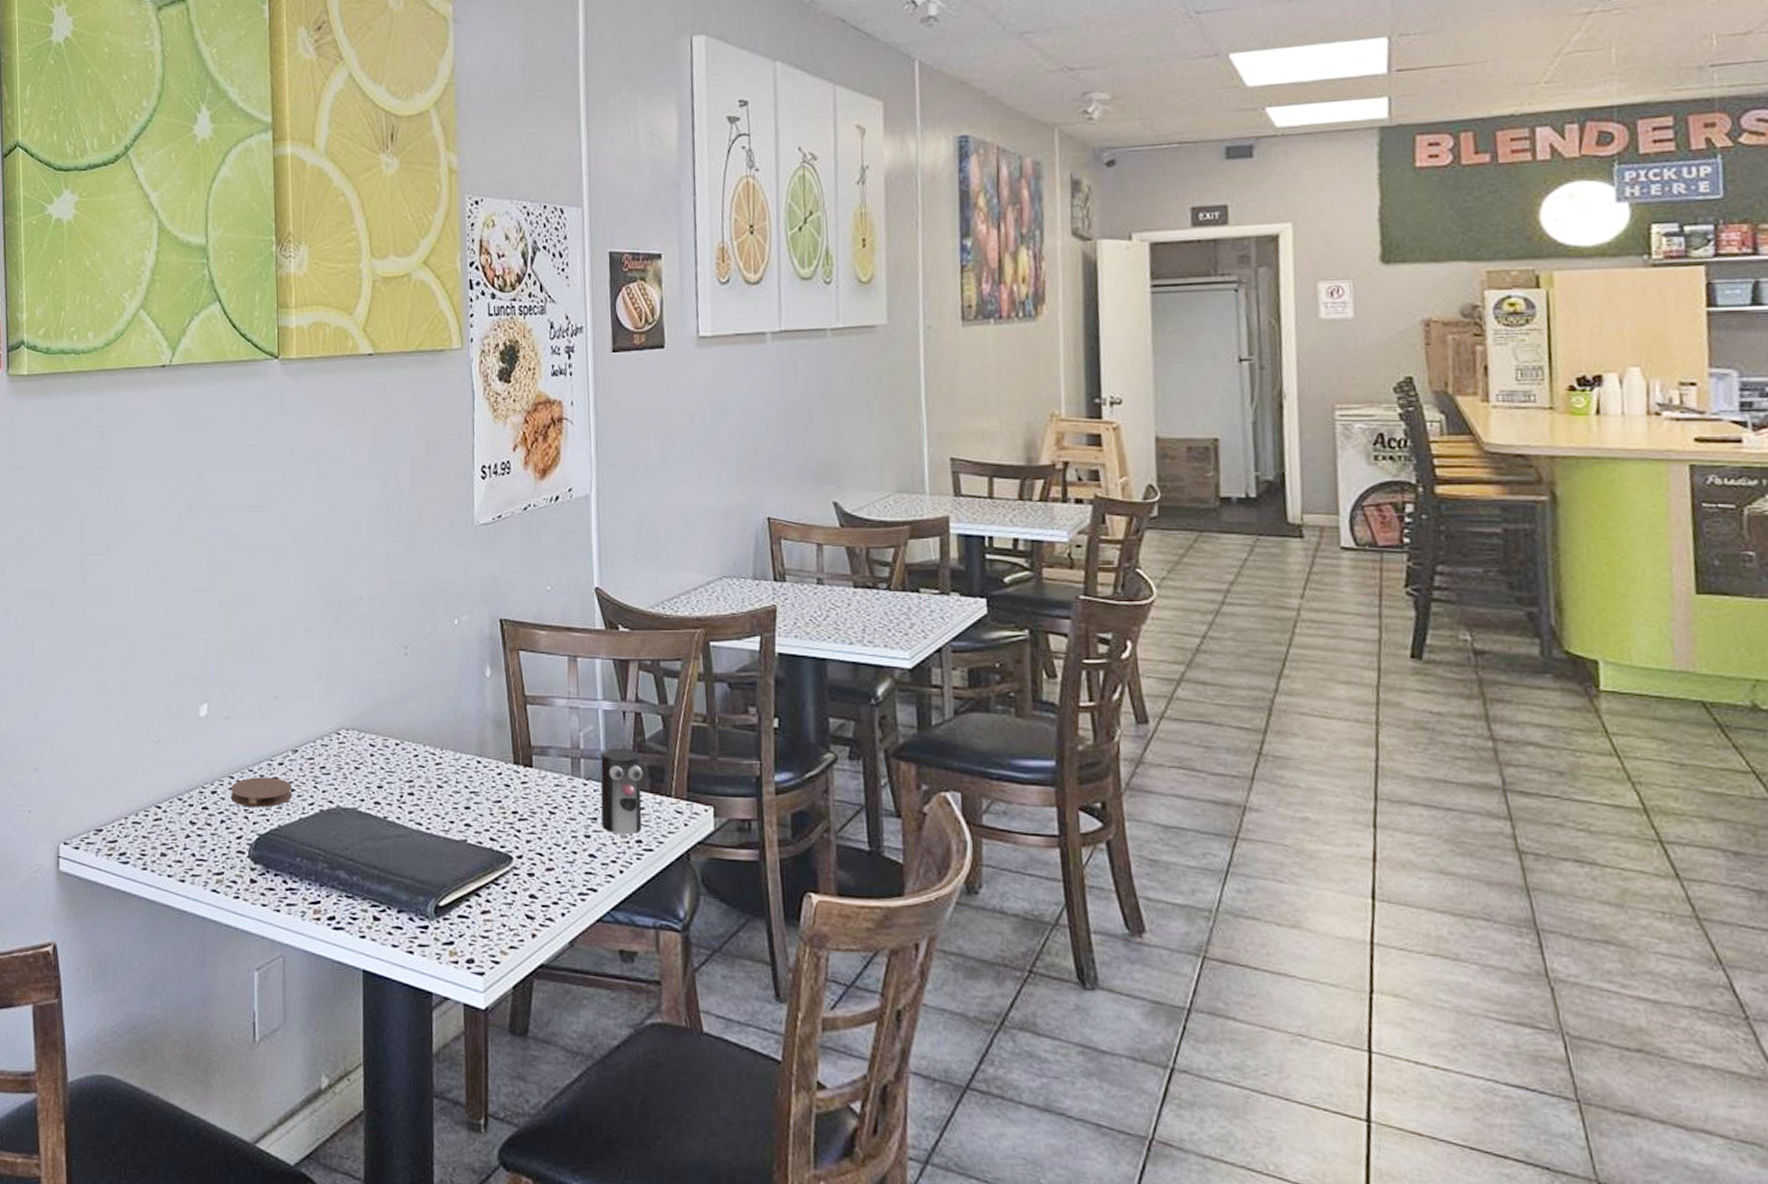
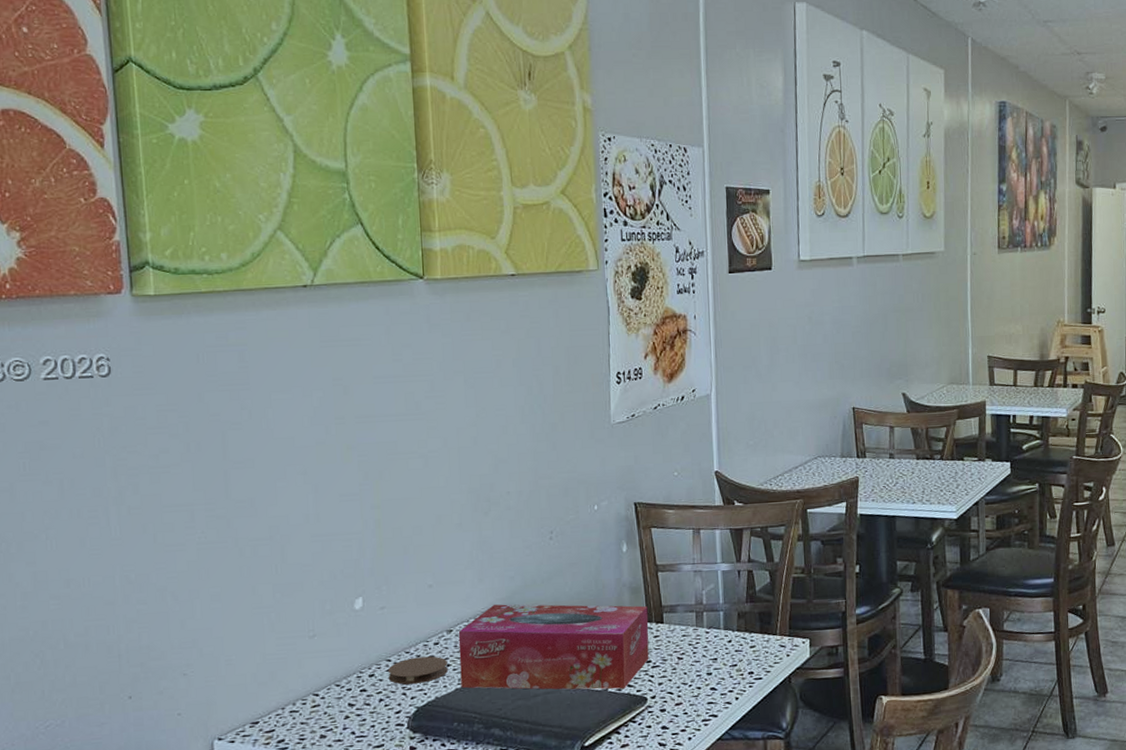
tissue box: none [304,726,515,841] -> present [458,604,649,690]
cup: present [600,748,643,835] -> none [719,600,754,669]

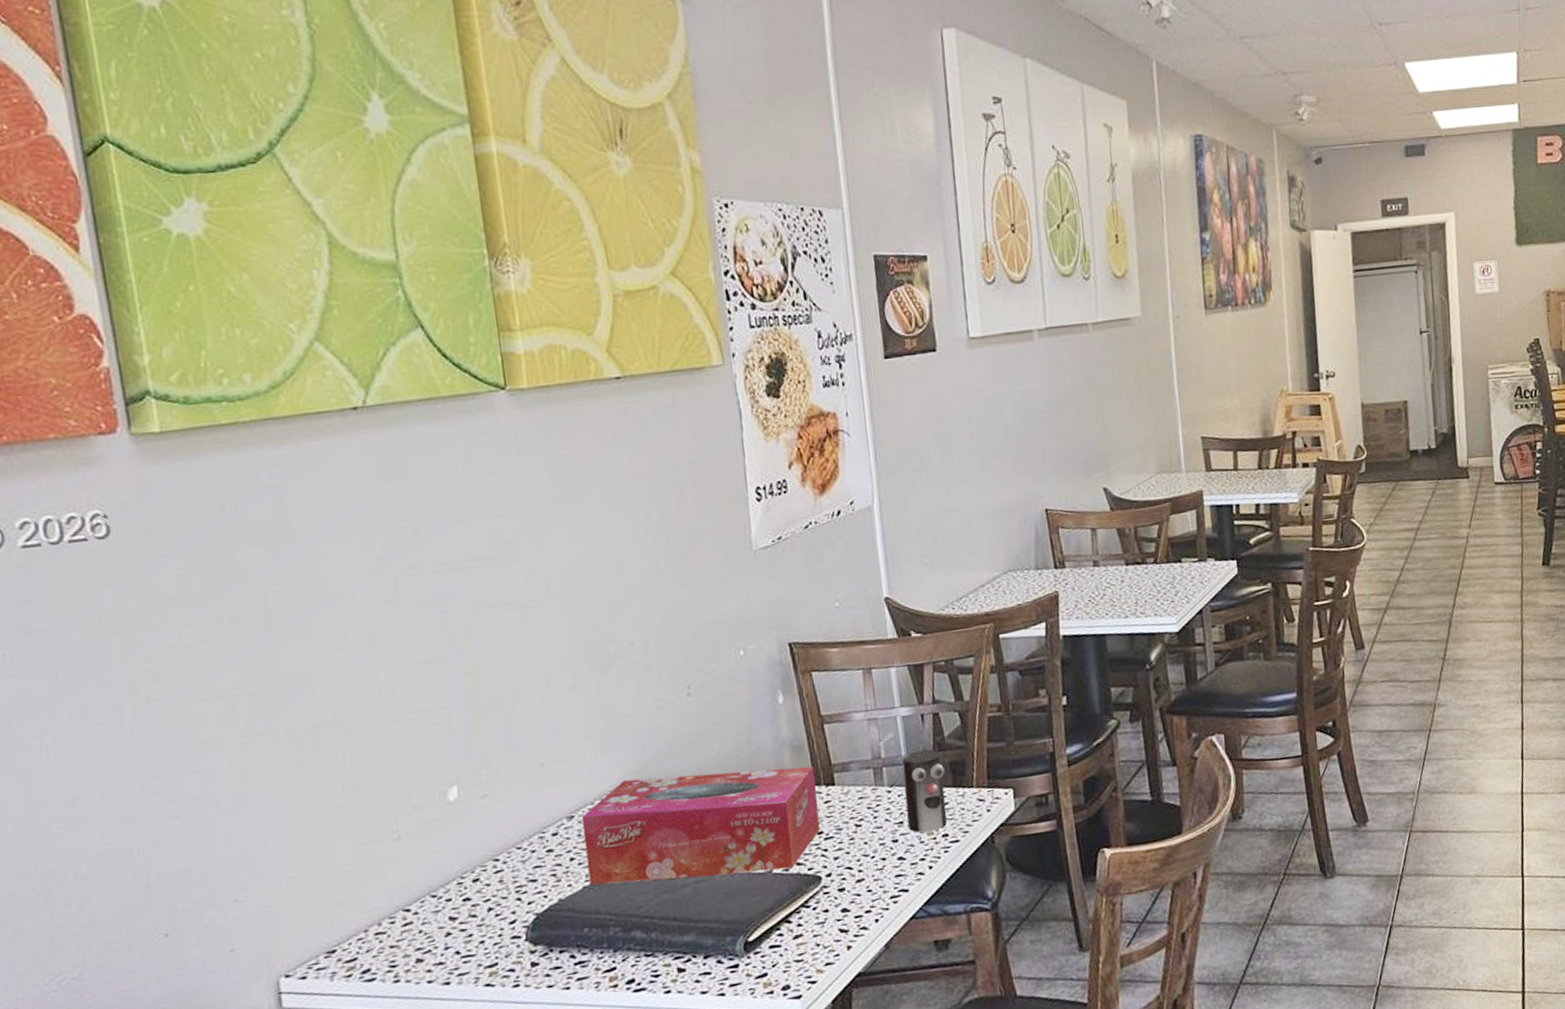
coaster: present [387,656,448,685] -> none [496,849,572,888]
cup: none [719,600,754,669] -> present [902,749,948,833]

